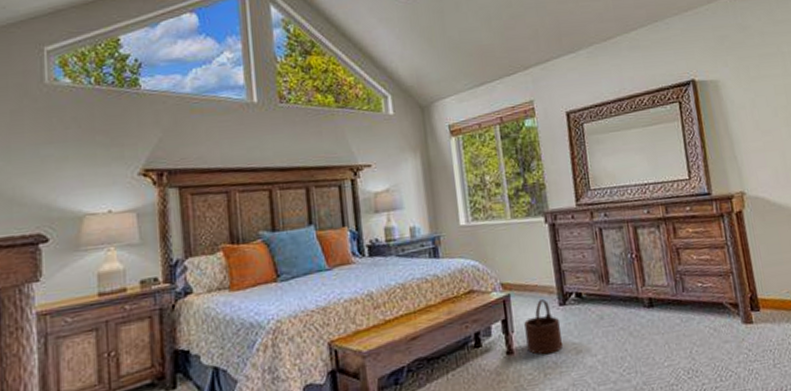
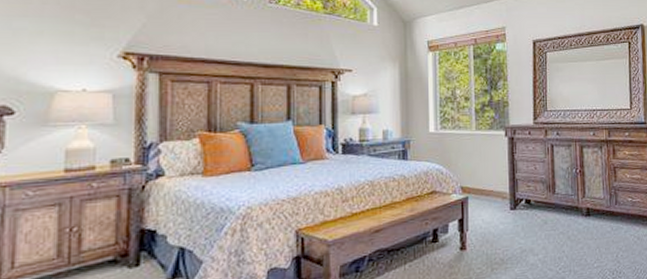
wooden bucket: present [524,299,563,355] -> none [478,203,511,252]

